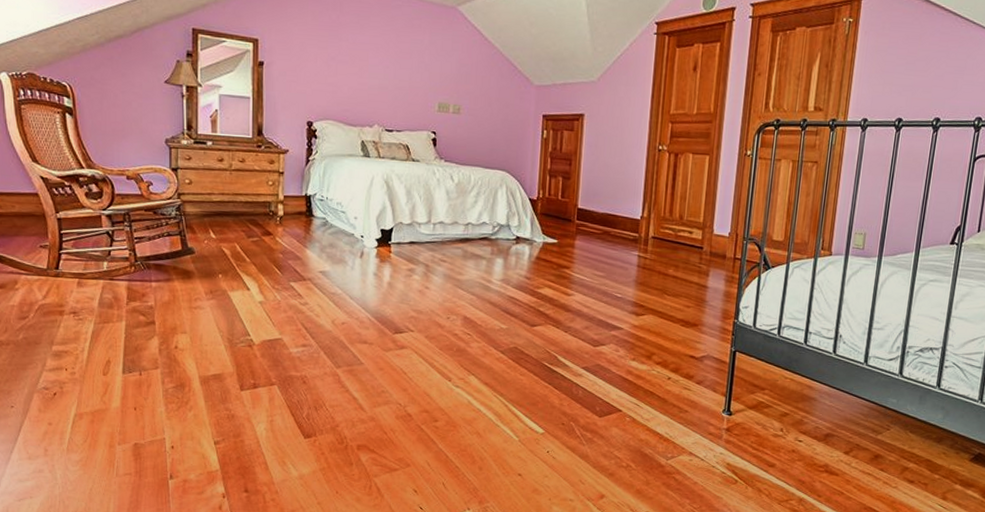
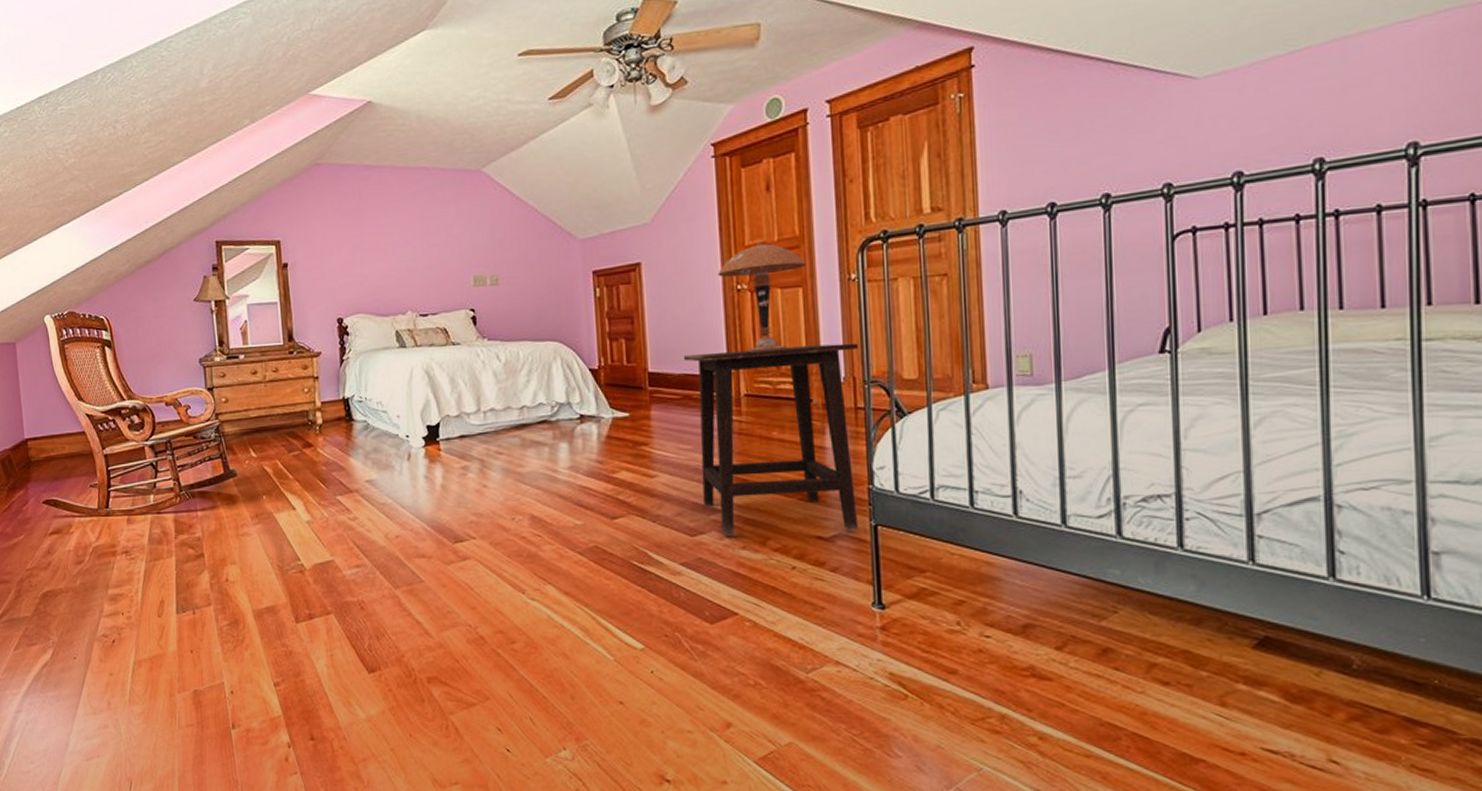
side table: none [607,198,745,353] -> present [683,343,859,535]
table lamp: none [645,112,715,204] -> present [718,241,806,353]

